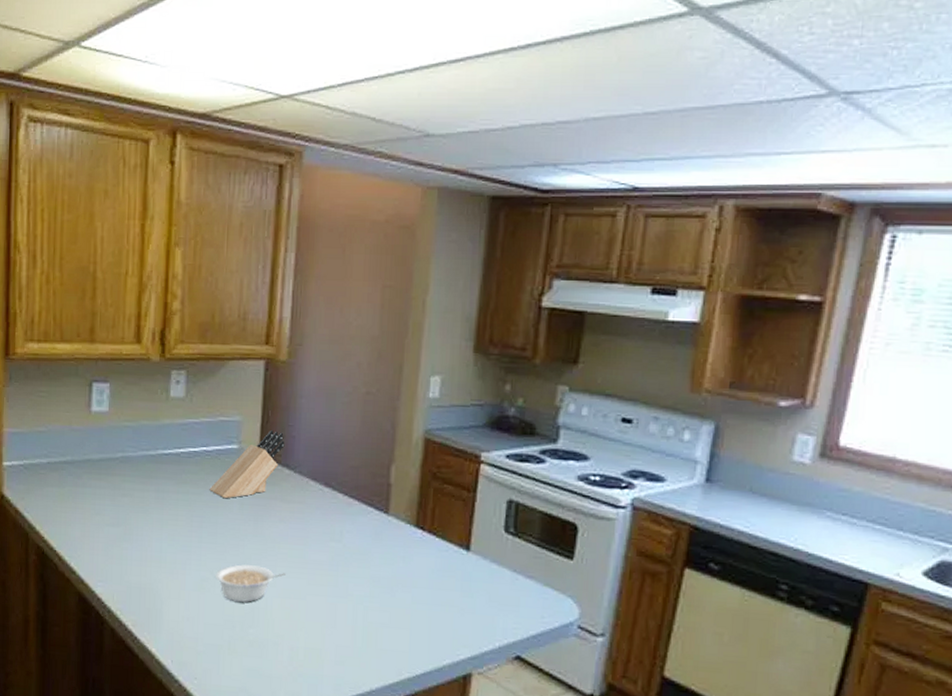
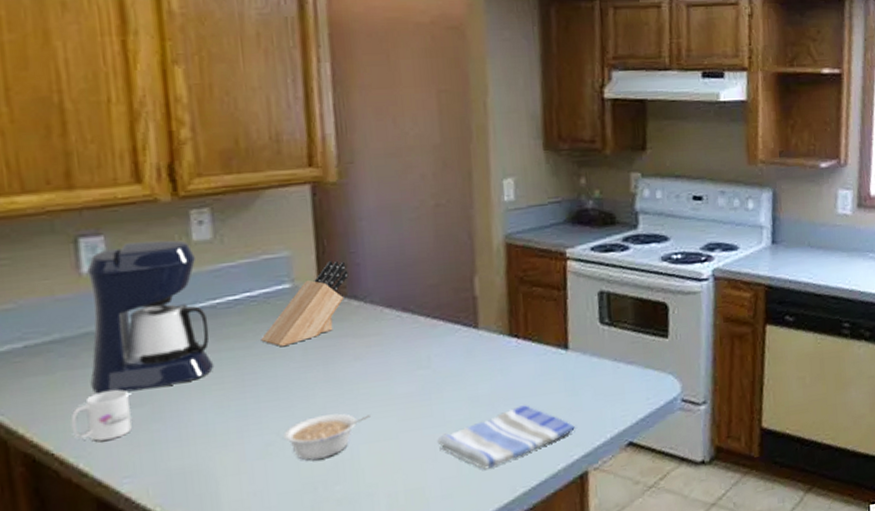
mug: none [70,509,111,549] -> present [70,390,132,441]
coffee maker: none [86,392,173,514] -> present [87,240,213,394]
dish towel: none [338,595,465,648] -> present [437,405,575,470]

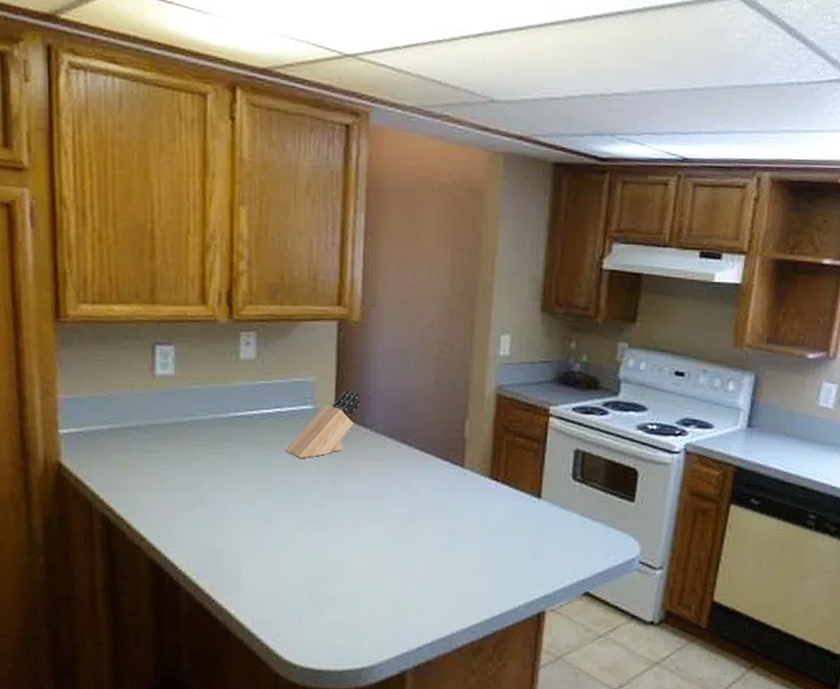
mug: present [70,390,132,441] -> none [137,474,182,514]
coffee maker: present [87,240,213,394] -> none [154,354,246,478]
legume: present [283,413,370,461] -> none [295,522,365,560]
dish towel: present [437,405,575,470] -> none [418,542,538,593]

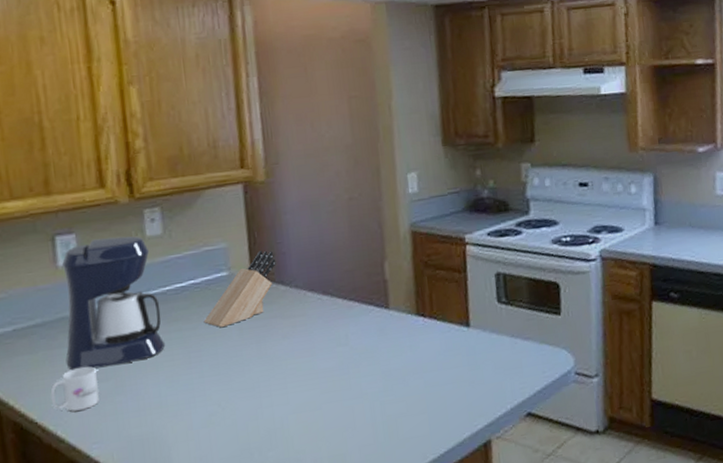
mug: none [137,474,182,514] -> present [50,367,99,412]
coffee maker: none [154,354,246,478] -> present [62,236,165,371]

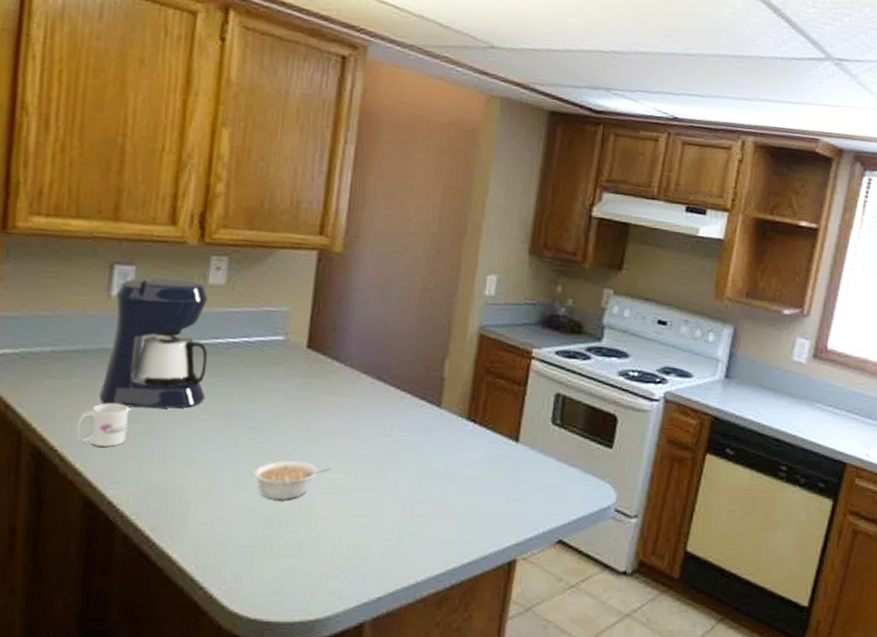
knife block: present [203,249,276,328] -> none [249,321,336,392]
legume: none [224,386,297,429] -> present [252,460,331,500]

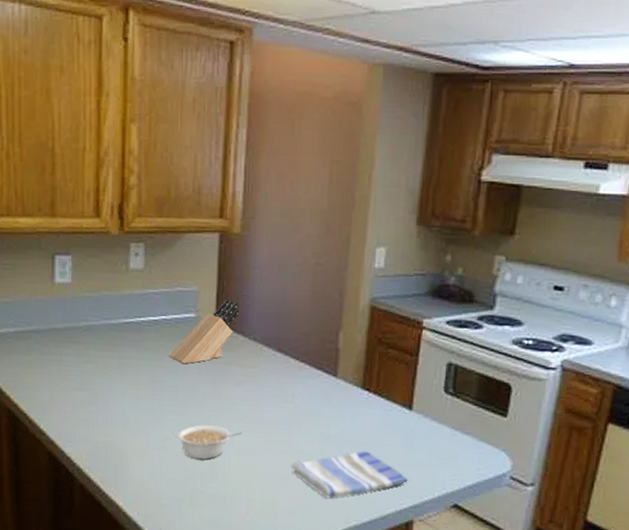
mug: present [76,403,129,447] -> none [38,375,77,412]
coffee maker: present [99,276,209,409] -> none [53,264,134,379]
knife block: none [249,321,336,392] -> present [169,298,239,364]
dish towel: none [385,486,512,539] -> present [291,451,408,499]

